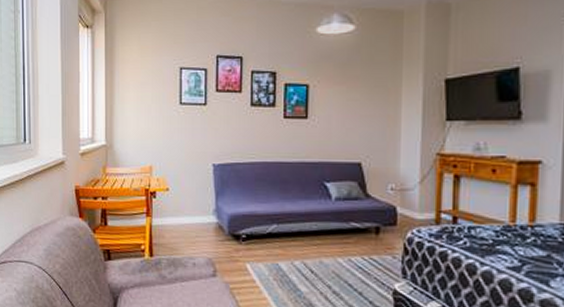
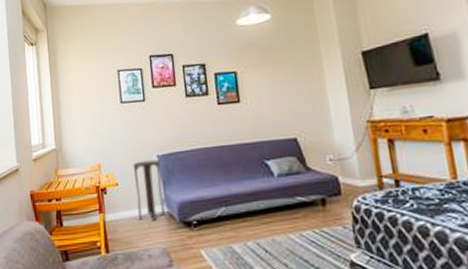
stool: none [186,168,216,230] -> present [132,159,166,221]

